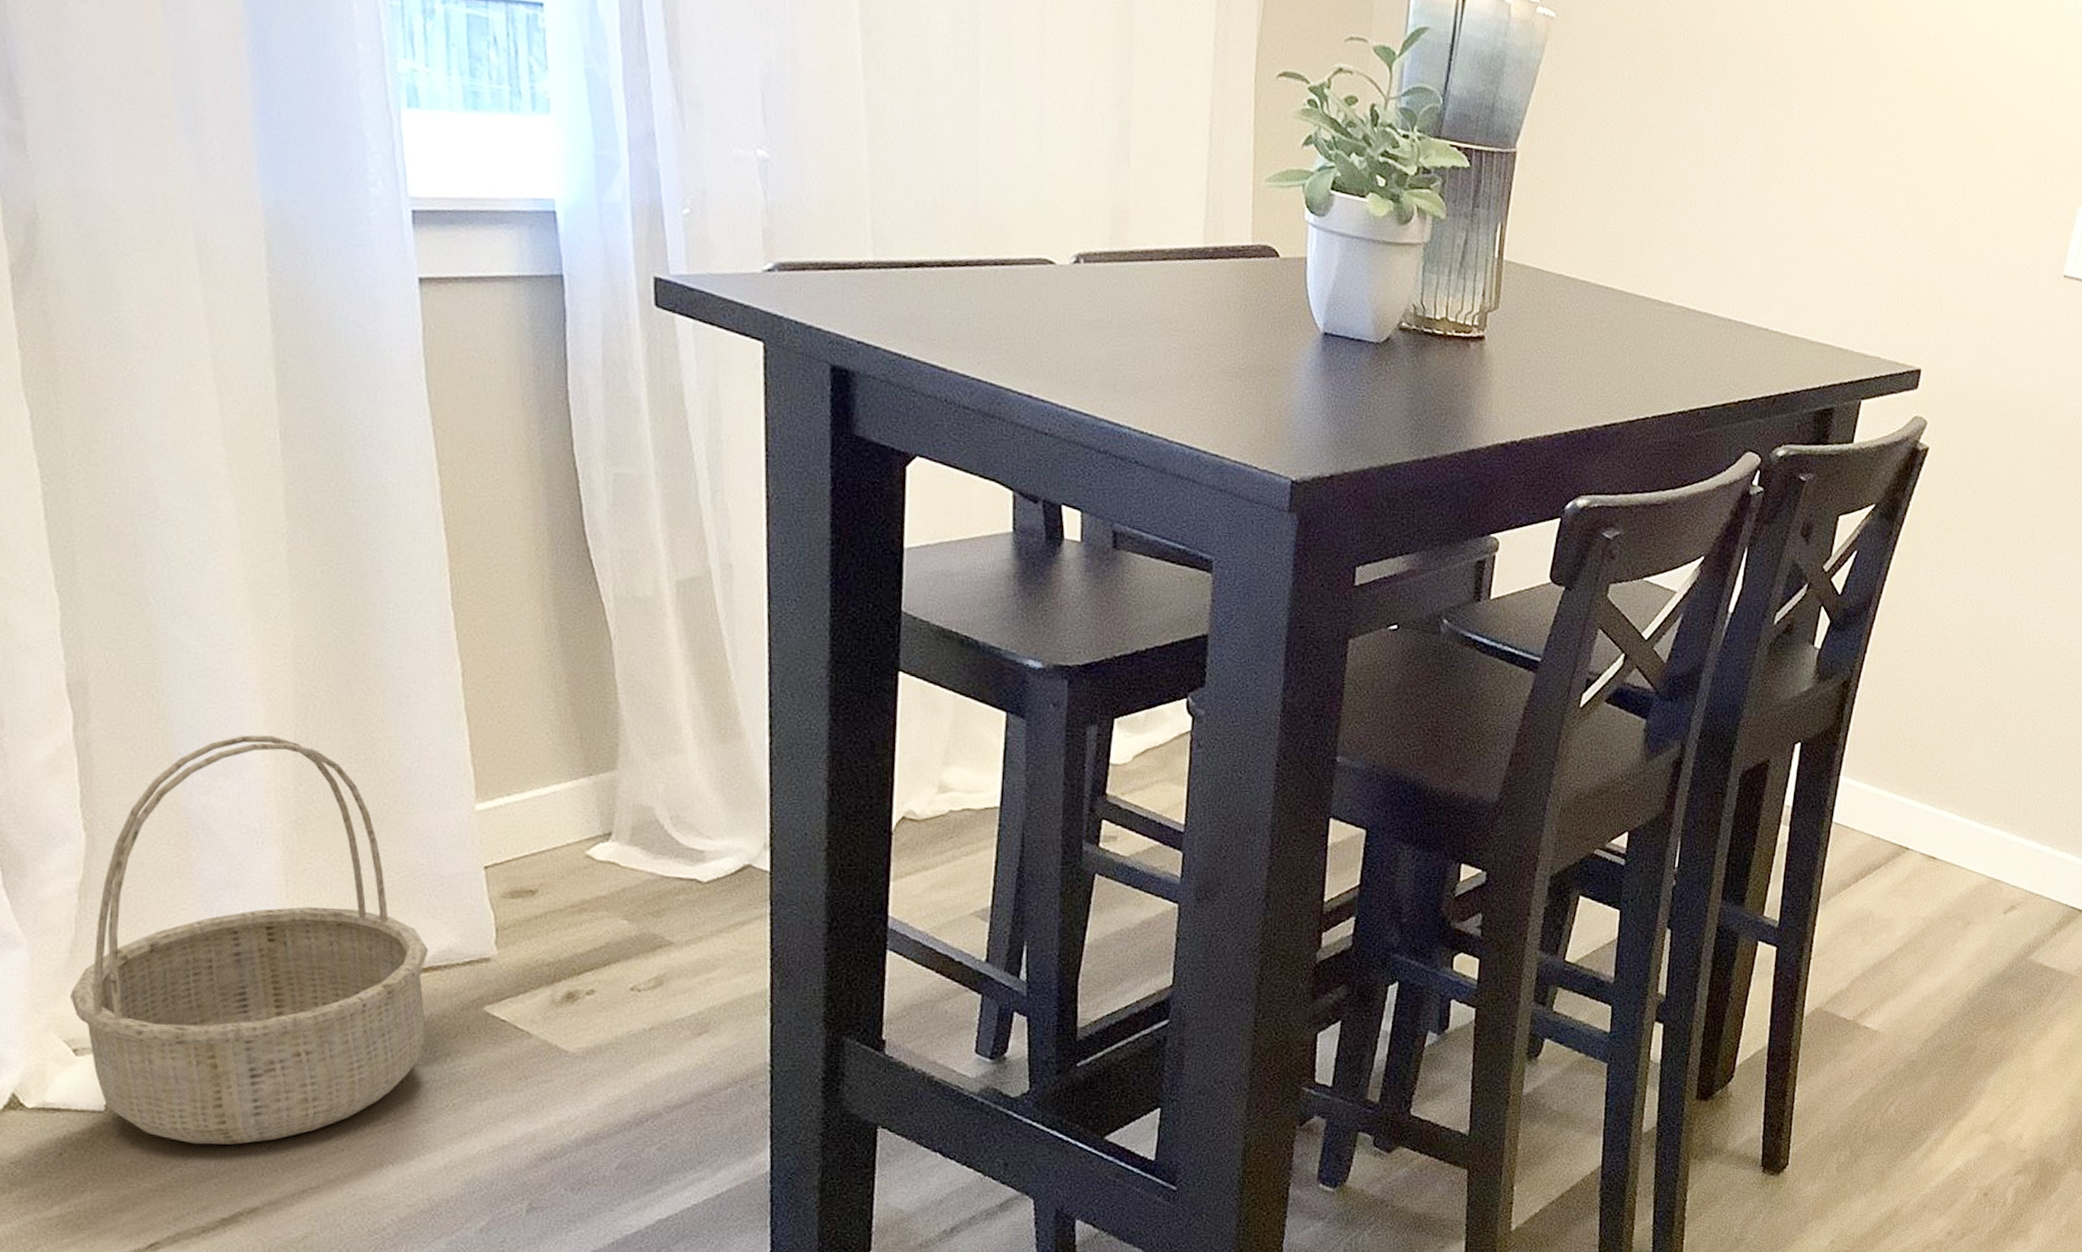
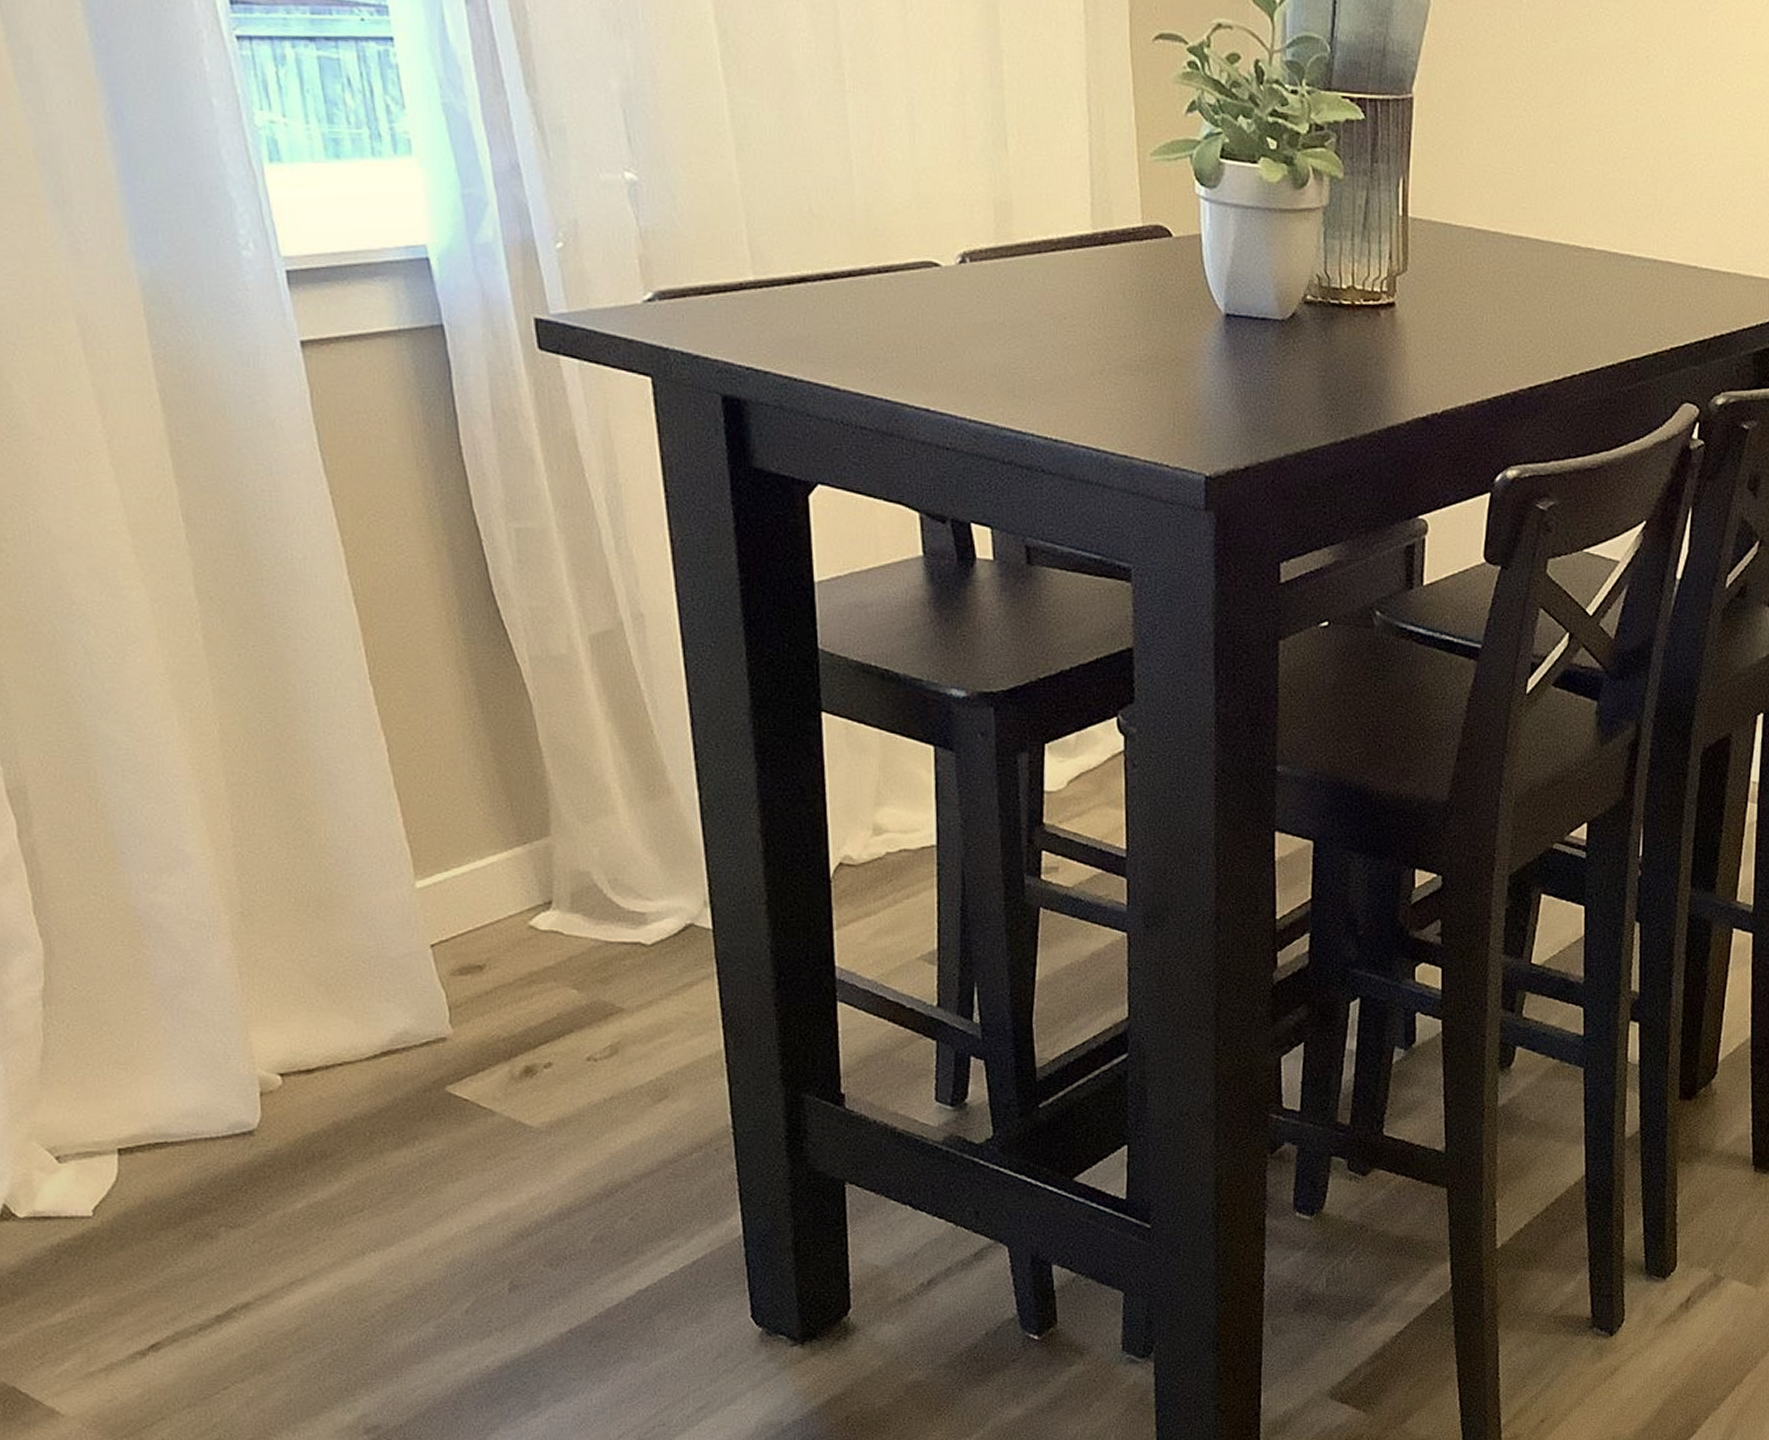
basket: present [69,734,428,1145] -> none [46,827,392,1244]

